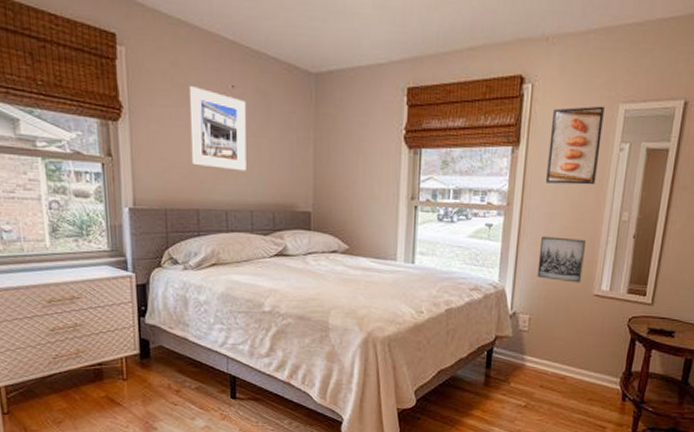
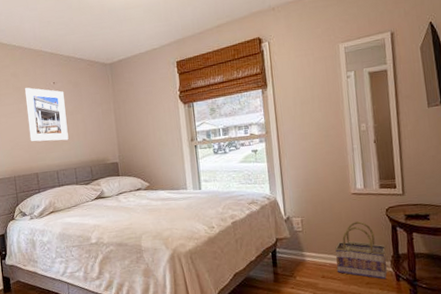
wall art: present [537,236,586,283] -> none [298,150,339,187]
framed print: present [546,106,605,185] -> none [288,47,333,112]
basket: none [558,327,620,397] -> present [334,221,388,280]

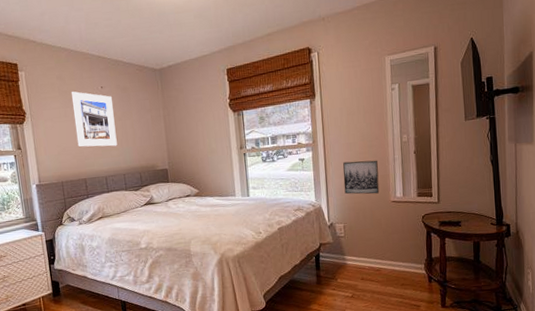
wall art: none [298,150,339,187] -> present [343,160,380,194]
basket: present [334,221,388,280] -> none [373,227,421,281]

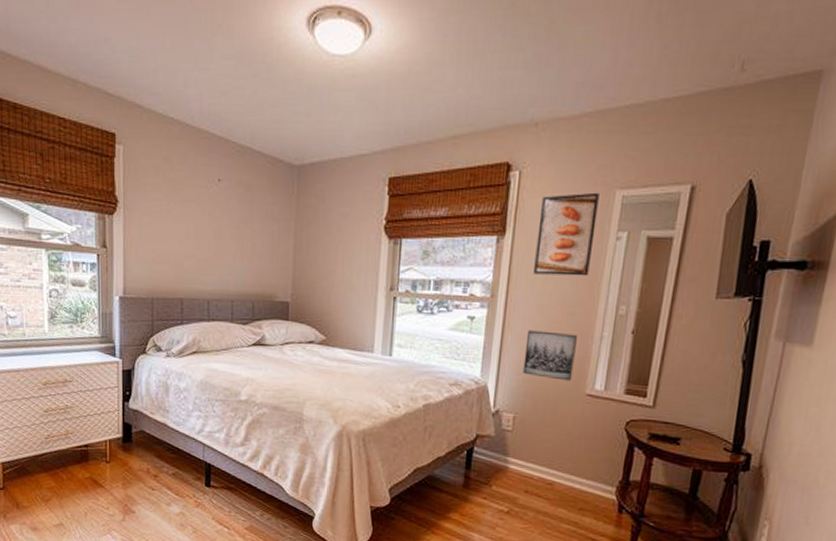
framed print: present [70,91,118,147] -> none [178,181,231,262]
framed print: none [336,60,377,122] -> present [534,192,599,277]

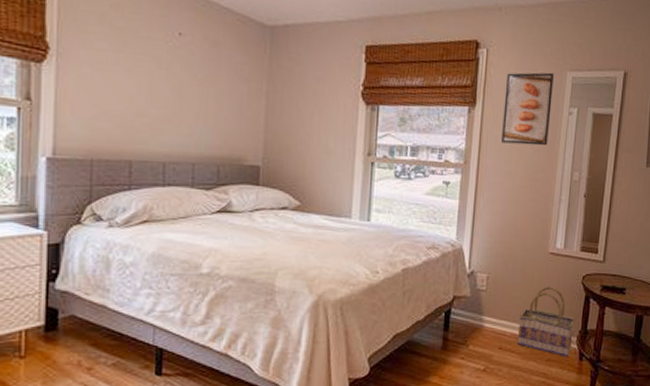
wall art: present [523,330,577,381] -> none [494,194,540,241]
basket: none [545,430,616,508] -> present [517,286,576,357]

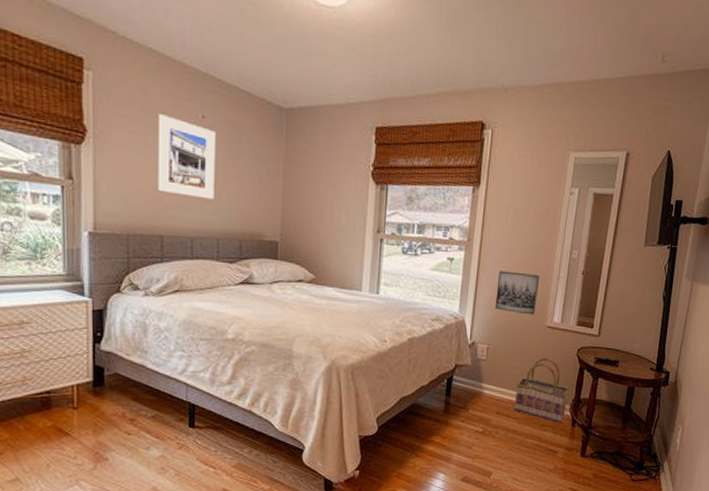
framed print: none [127,31,194,122] -> present [157,114,217,200]
wall art: none [494,194,540,241] -> present [495,271,539,315]
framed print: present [501,72,554,146] -> none [504,153,557,225]

